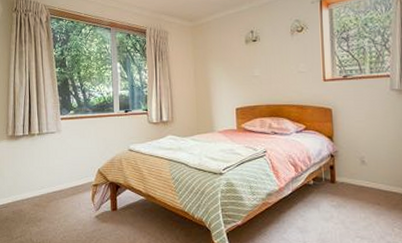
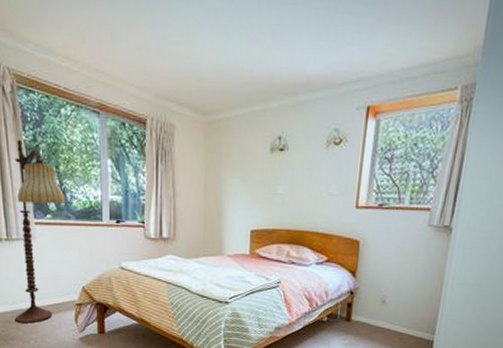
floor lamp: none [42,55,85,205] -> present [14,139,66,324]

